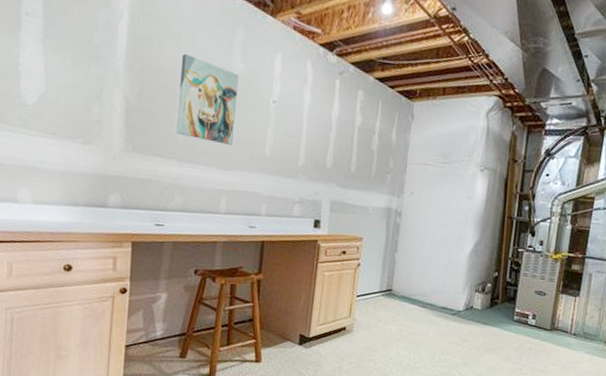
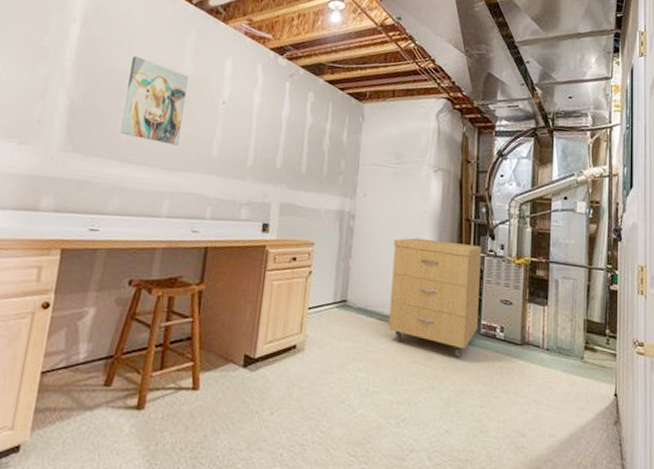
storage cabinet: none [429,234,521,340] -> present [388,237,481,358]

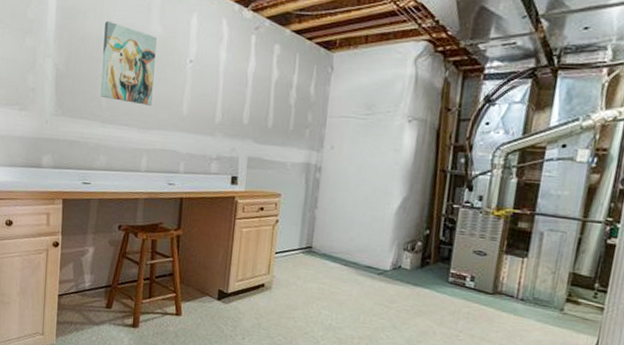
storage cabinet: present [388,237,481,358] -> none [352,189,457,303]

